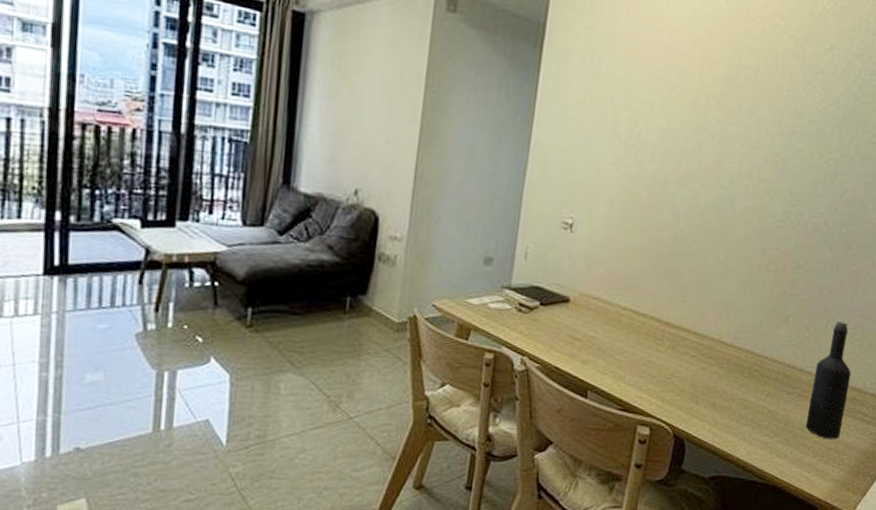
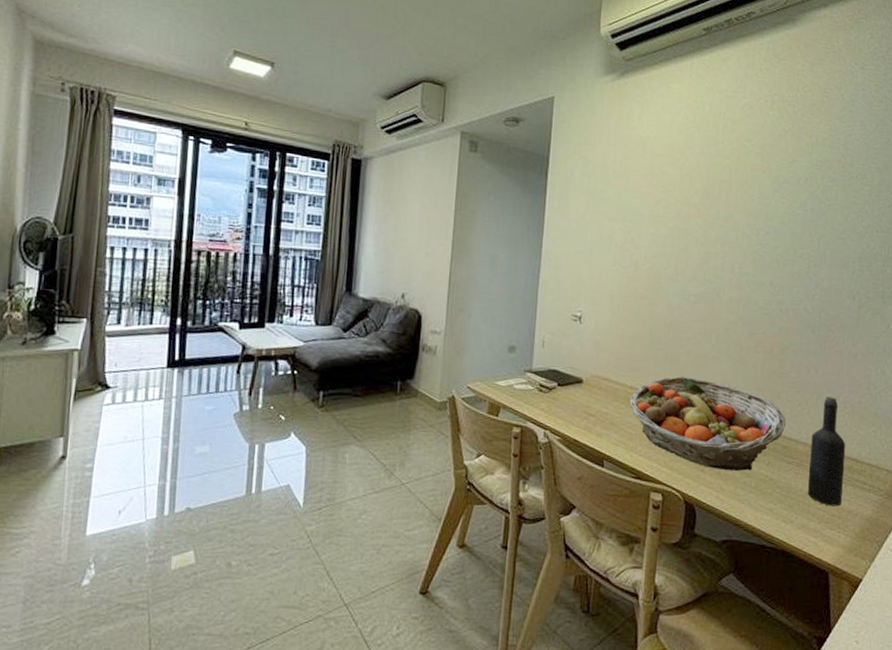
fruit basket: none [621,296,792,402] -> present [629,376,786,471]

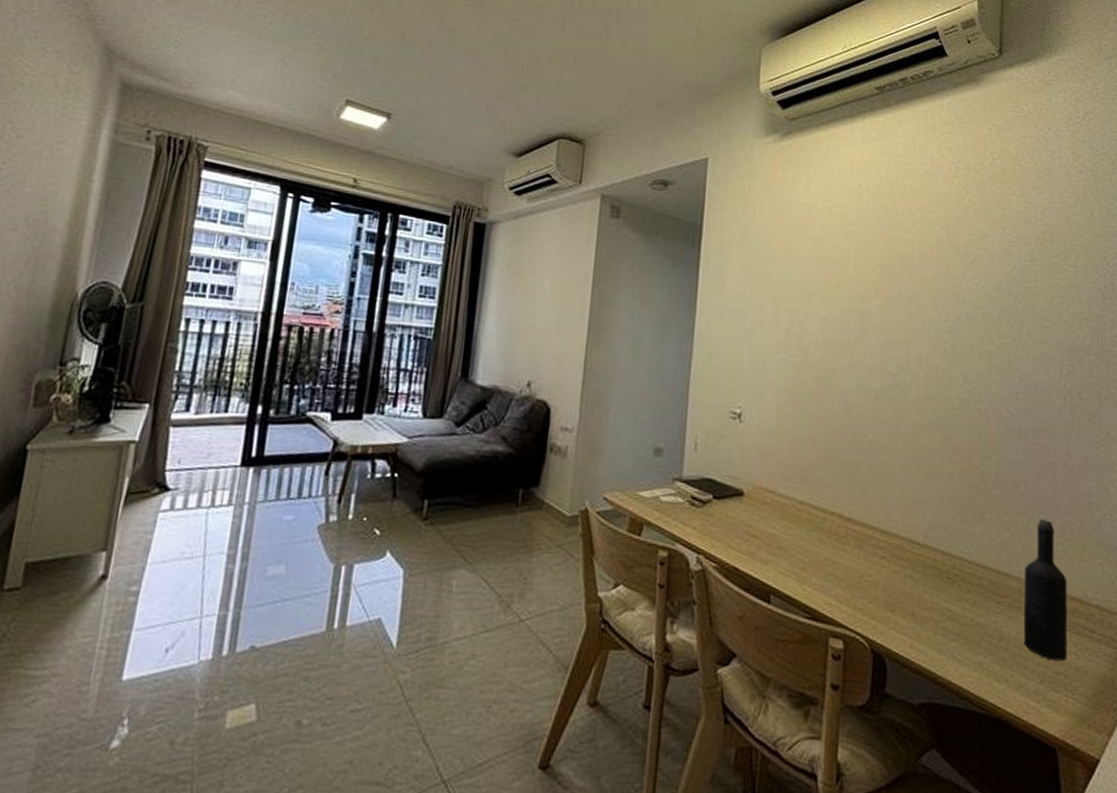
fruit basket: present [629,376,786,471] -> none [800,490,992,612]

